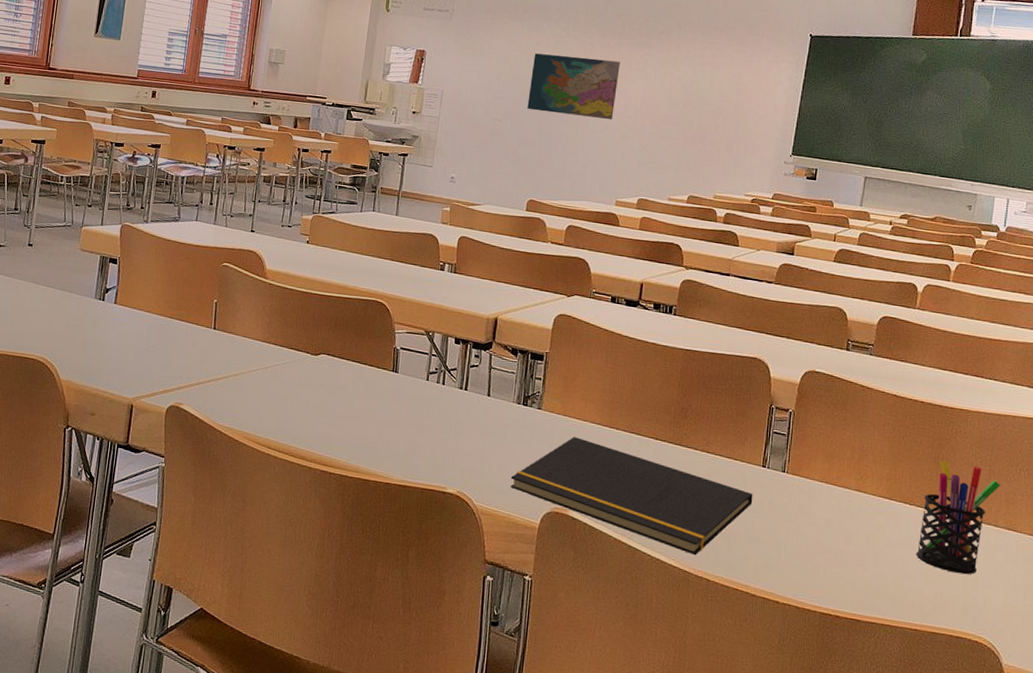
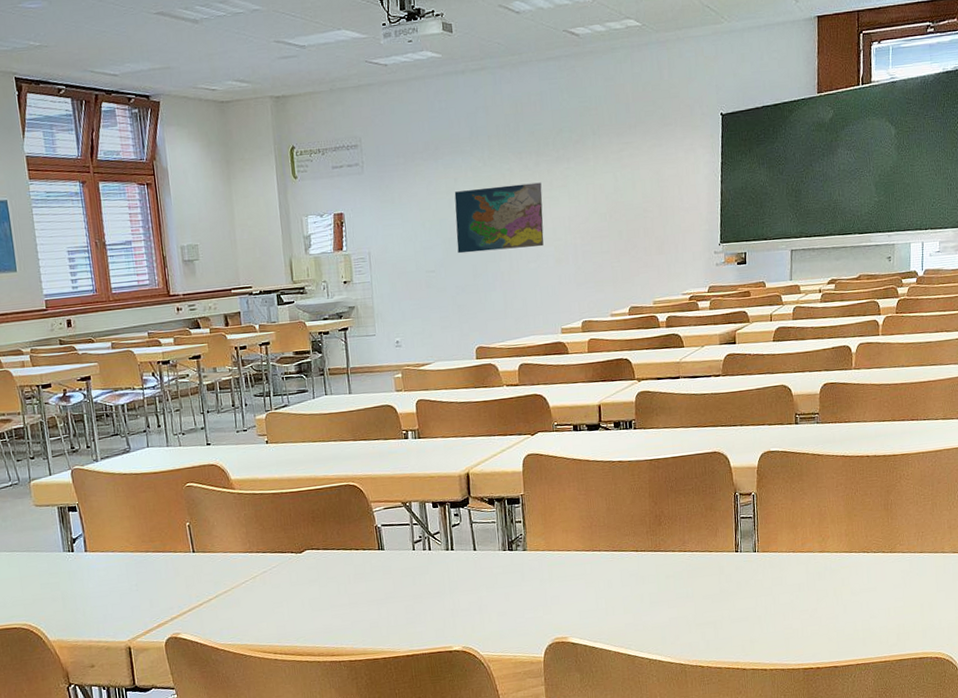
notepad: present [510,437,753,555] -> none [509,568,731,648]
pen holder: present [916,460,1000,575] -> none [878,503,943,604]

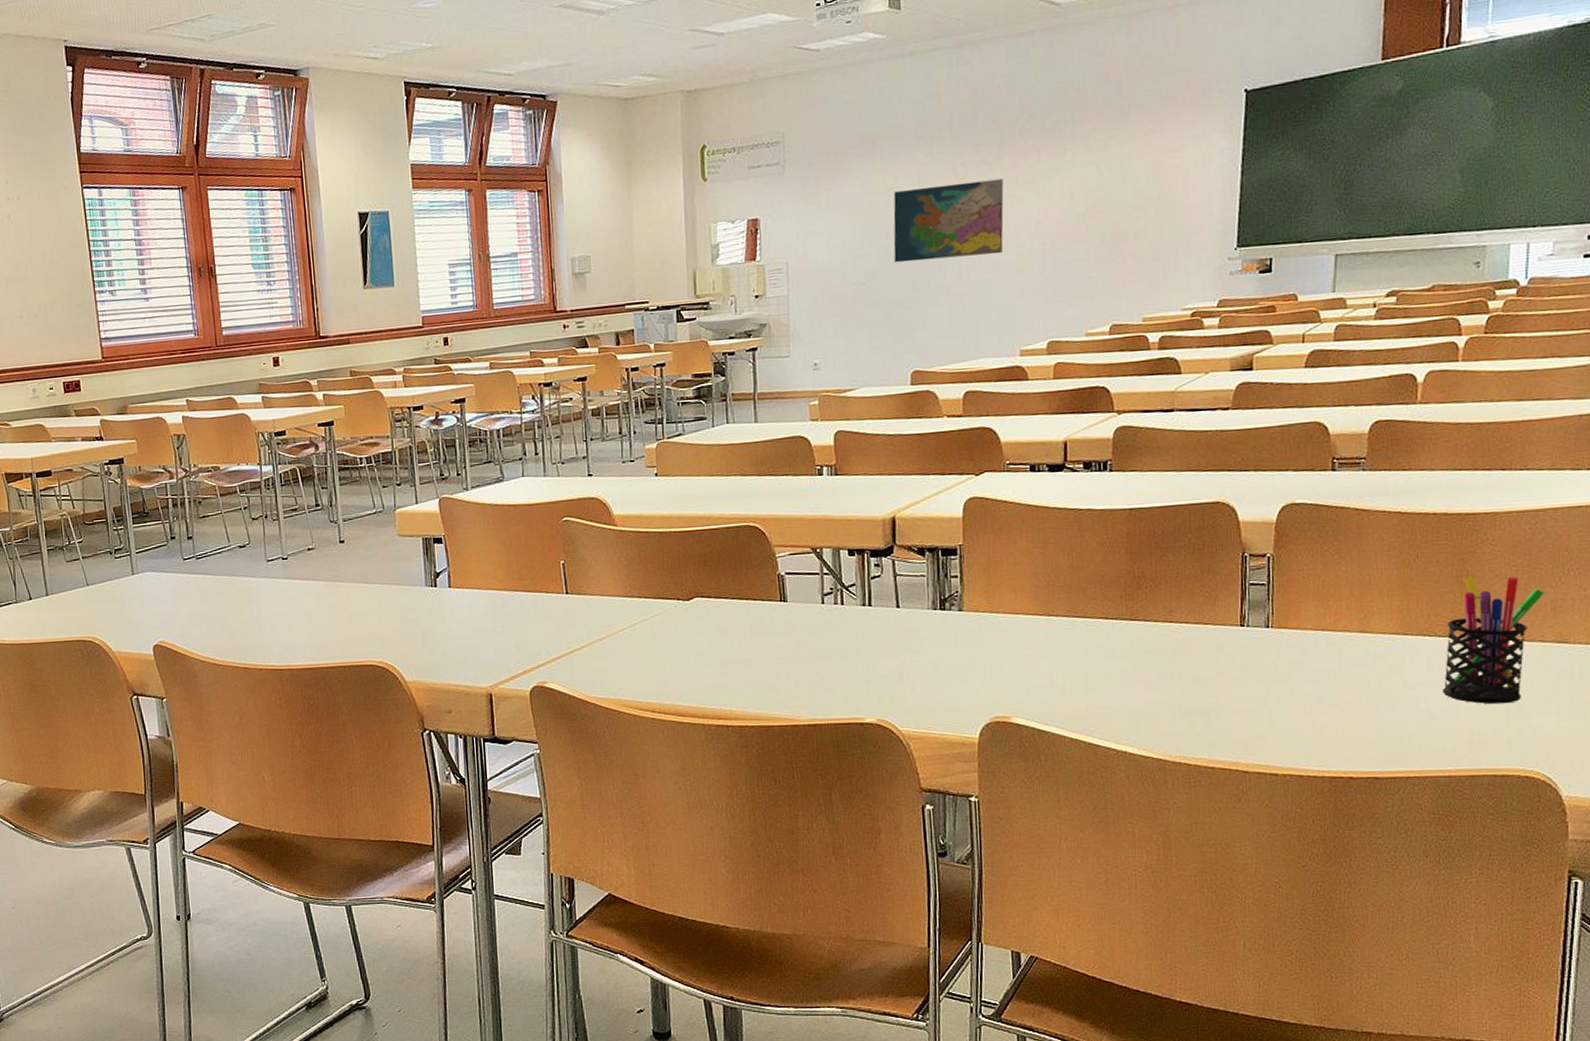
pen holder: none [878,503,943,604] -> present [1442,577,1544,705]

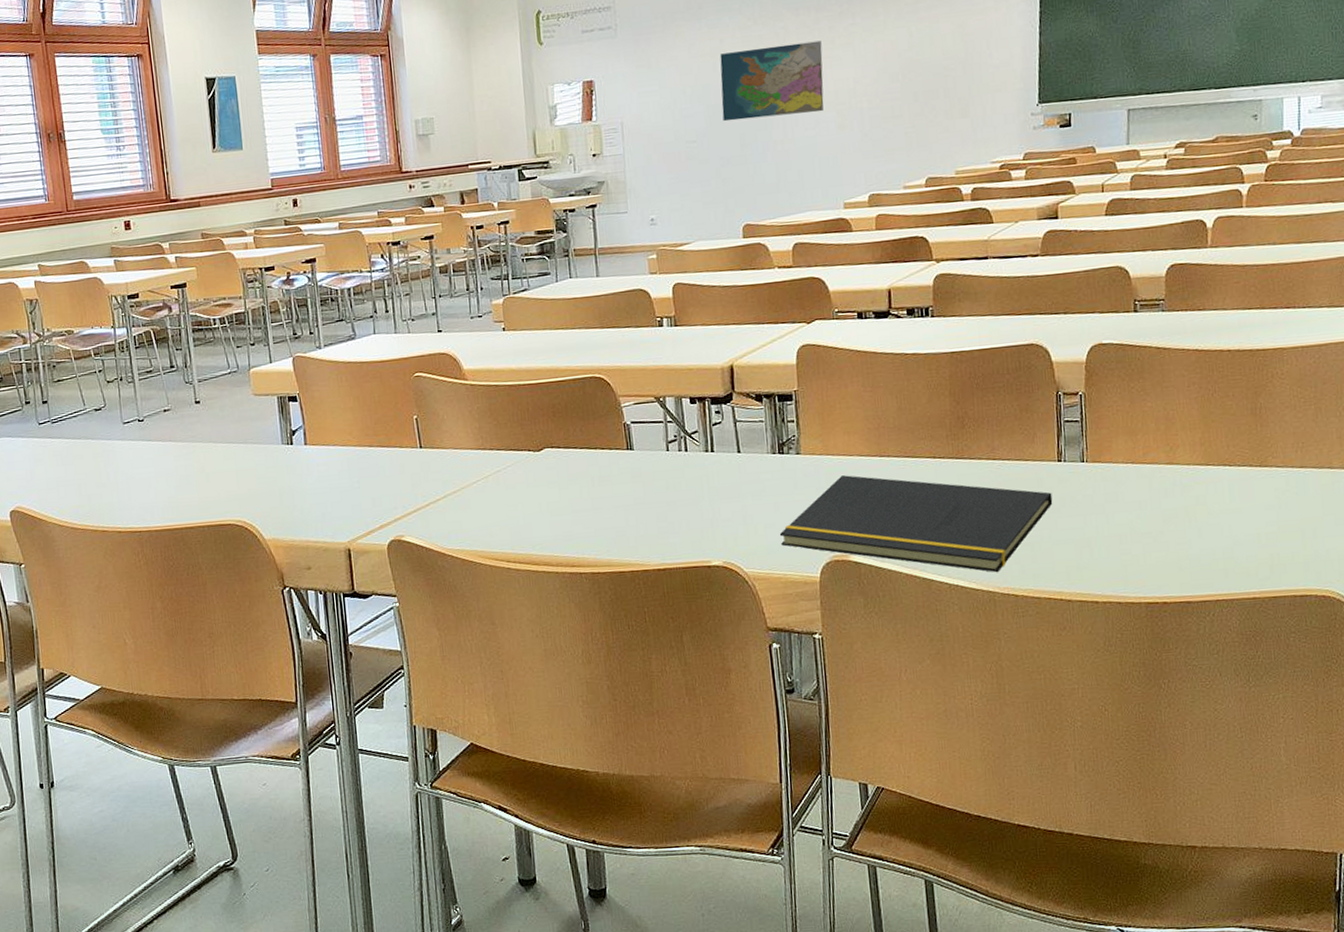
notepad: none [937,634,1233,740] -> present [779,475,1053,572]
pen holder: present [1442,577,1544,705] -> none [1244,408,1330,529]

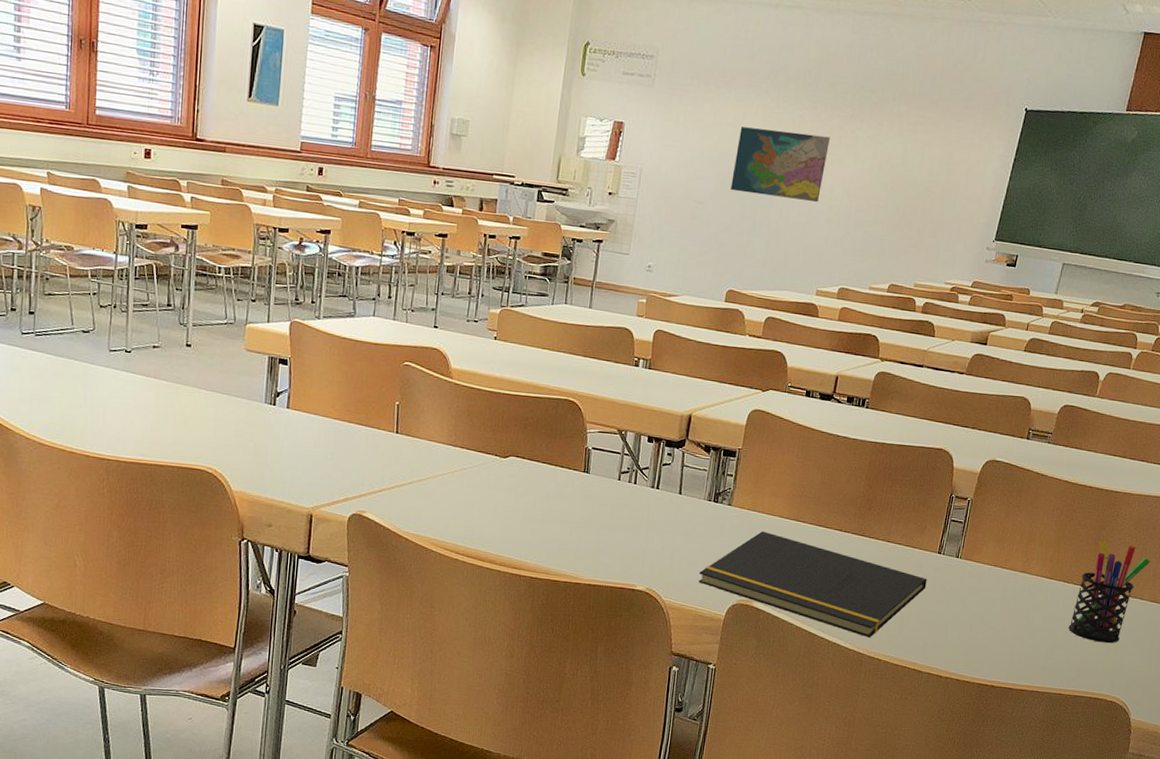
pen holder: none [1244,408,1330,529] -> present [1068,541,1150,644]

